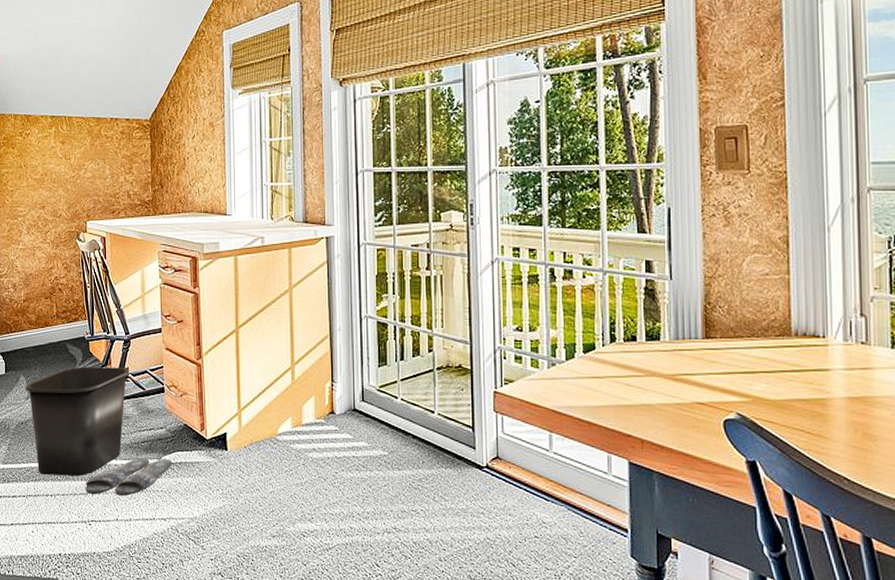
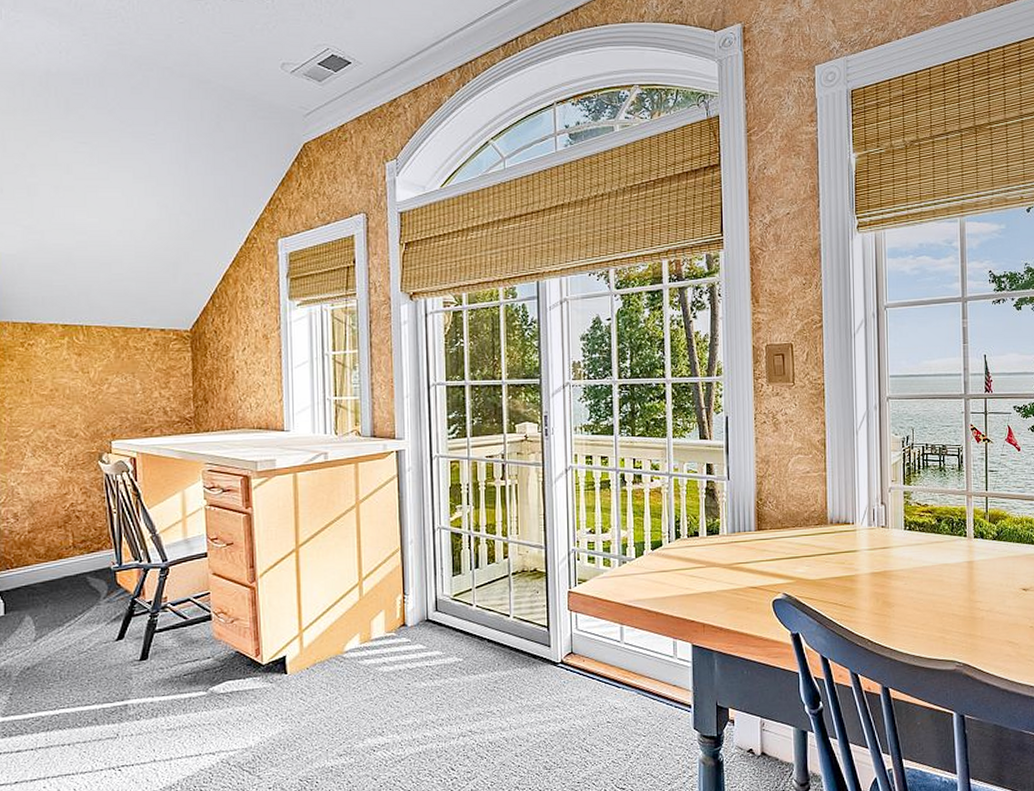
waste bin: present [25,366,130,476] -> none [32,597,169,723]
slippers: present [86,458,173,496] -> none [114,690,223,737]

